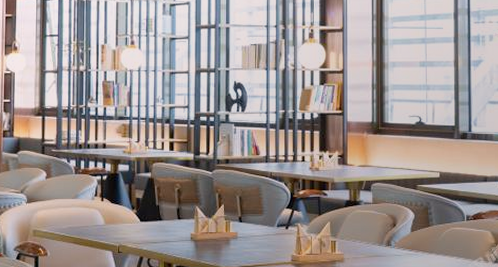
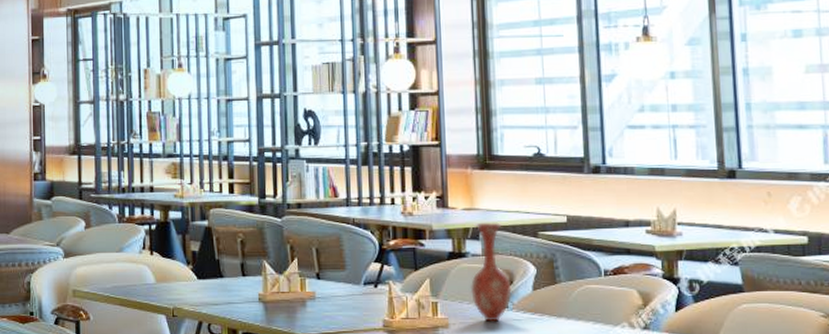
vase: none [363,176,394,257] -> present [471,222,511,322]

